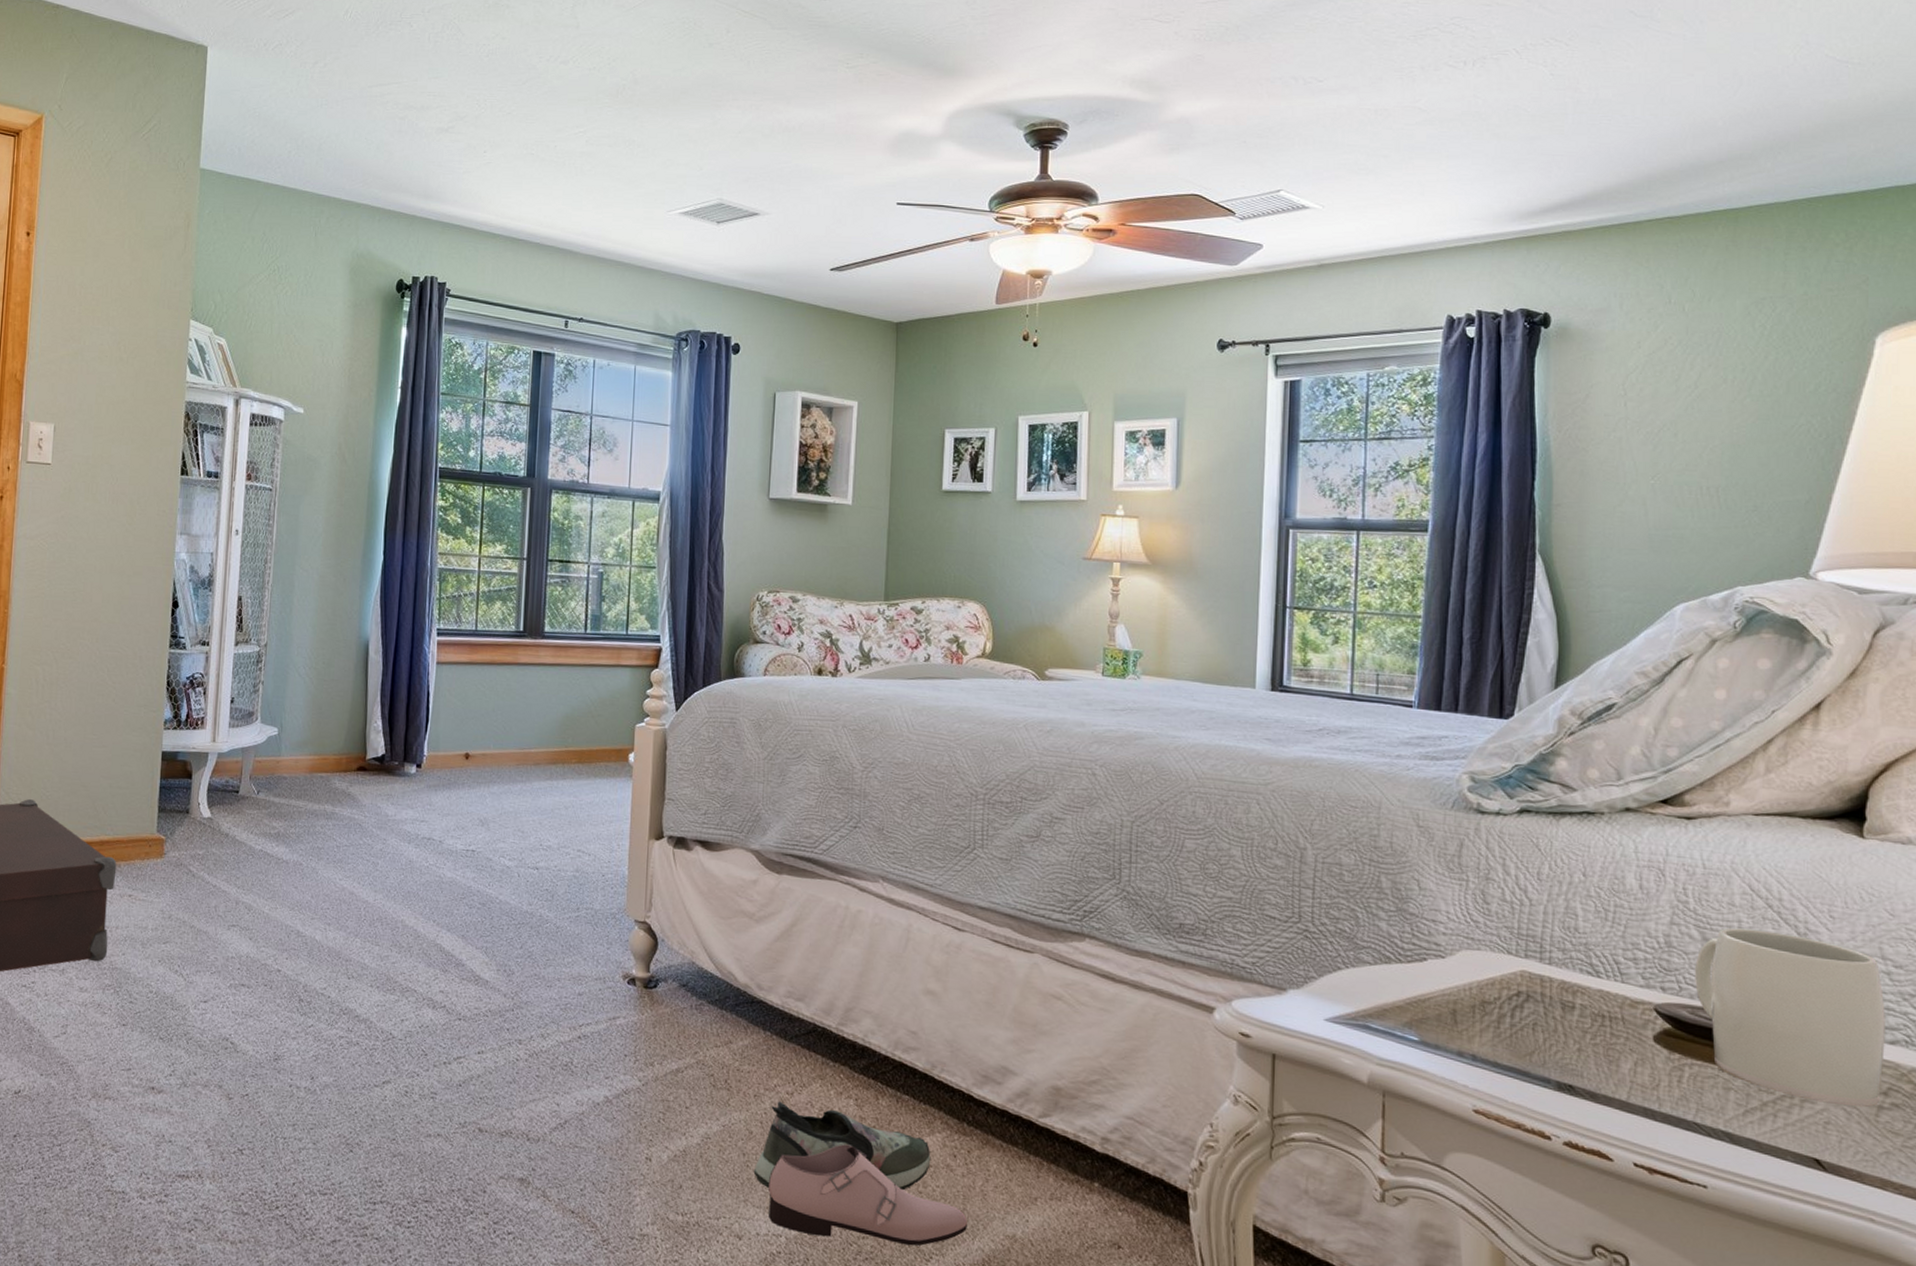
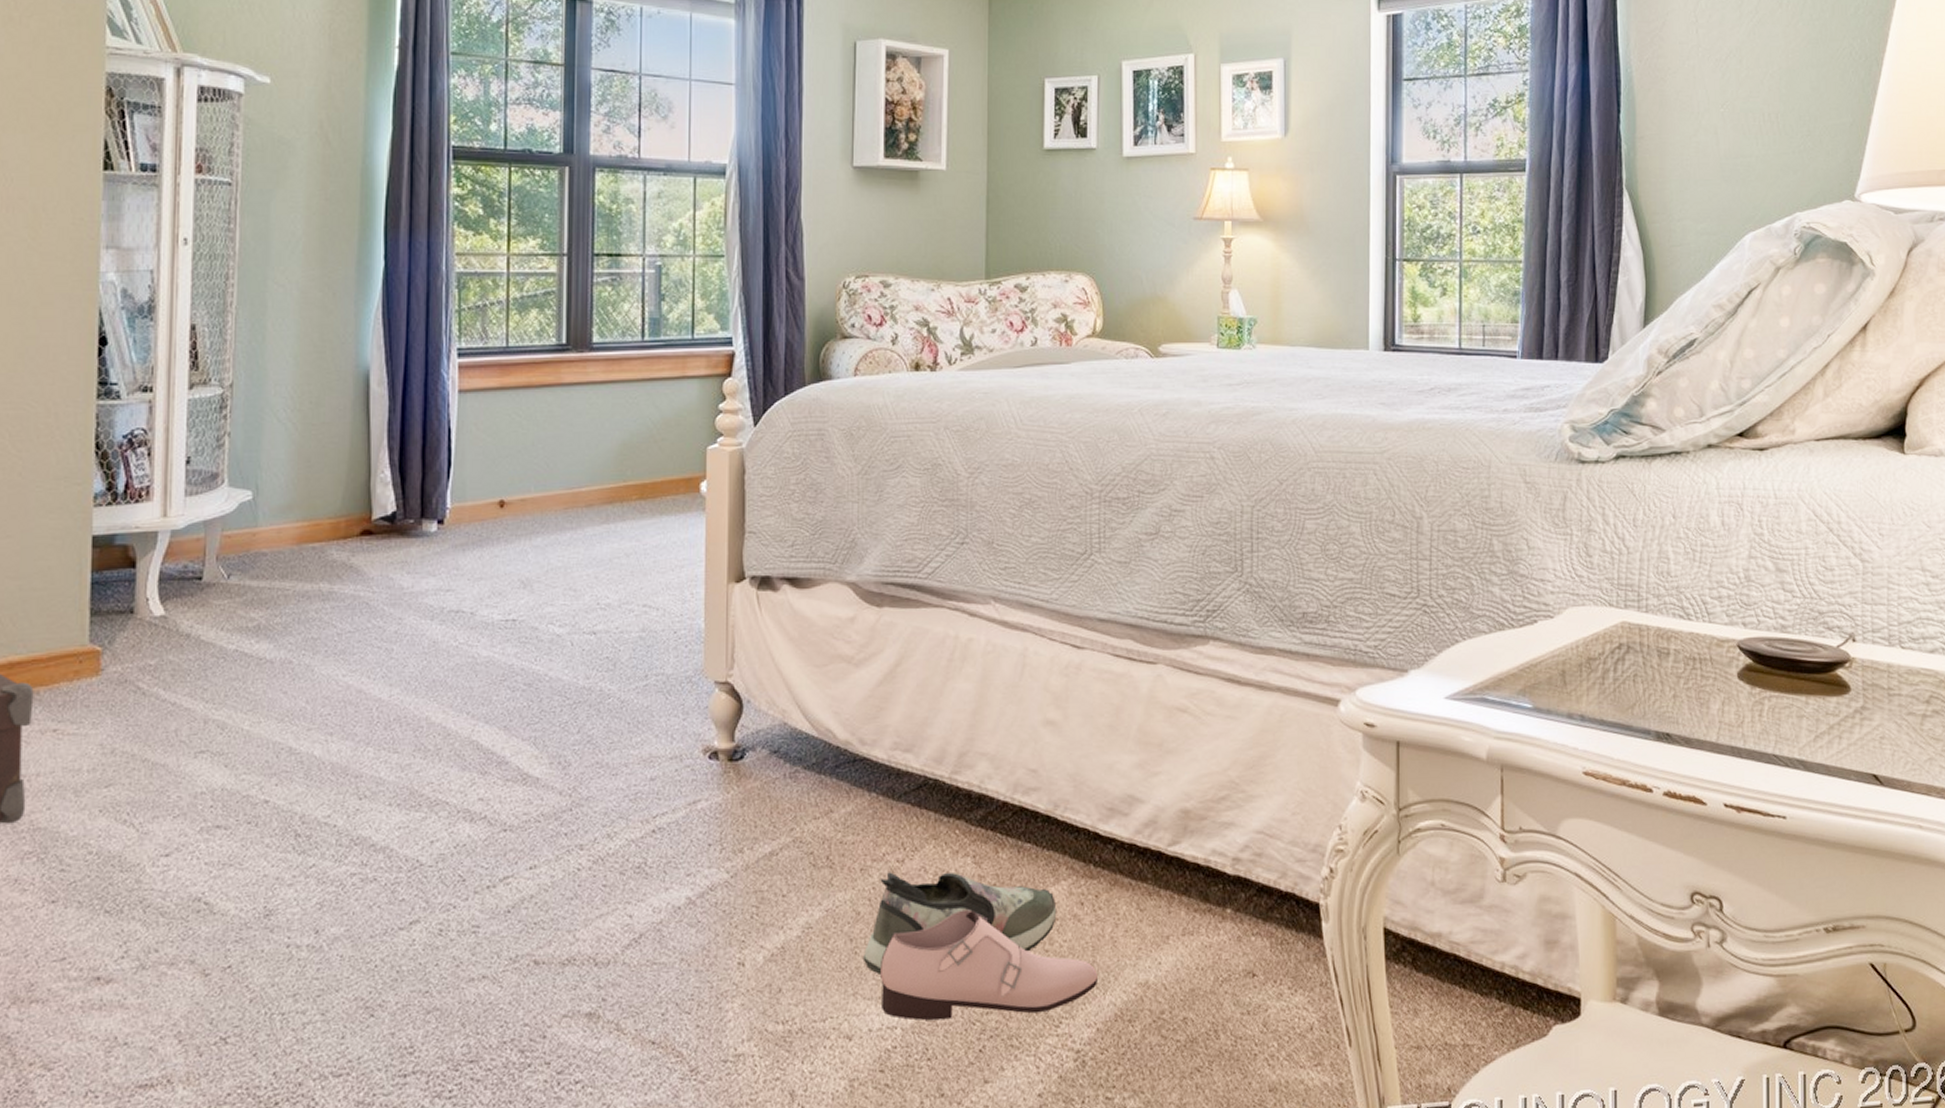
mug: present [1695,927,1885,1108] -> none [1771,554,1926,719]

